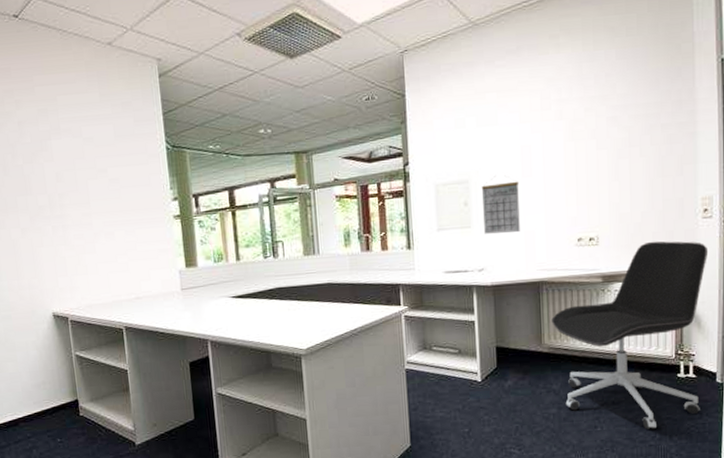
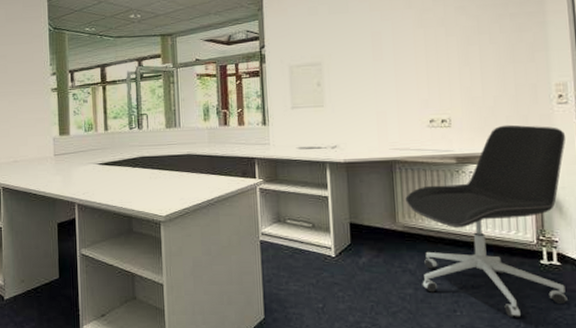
calendar: present [481,176,520,234] -> none [333,59,372,113]

